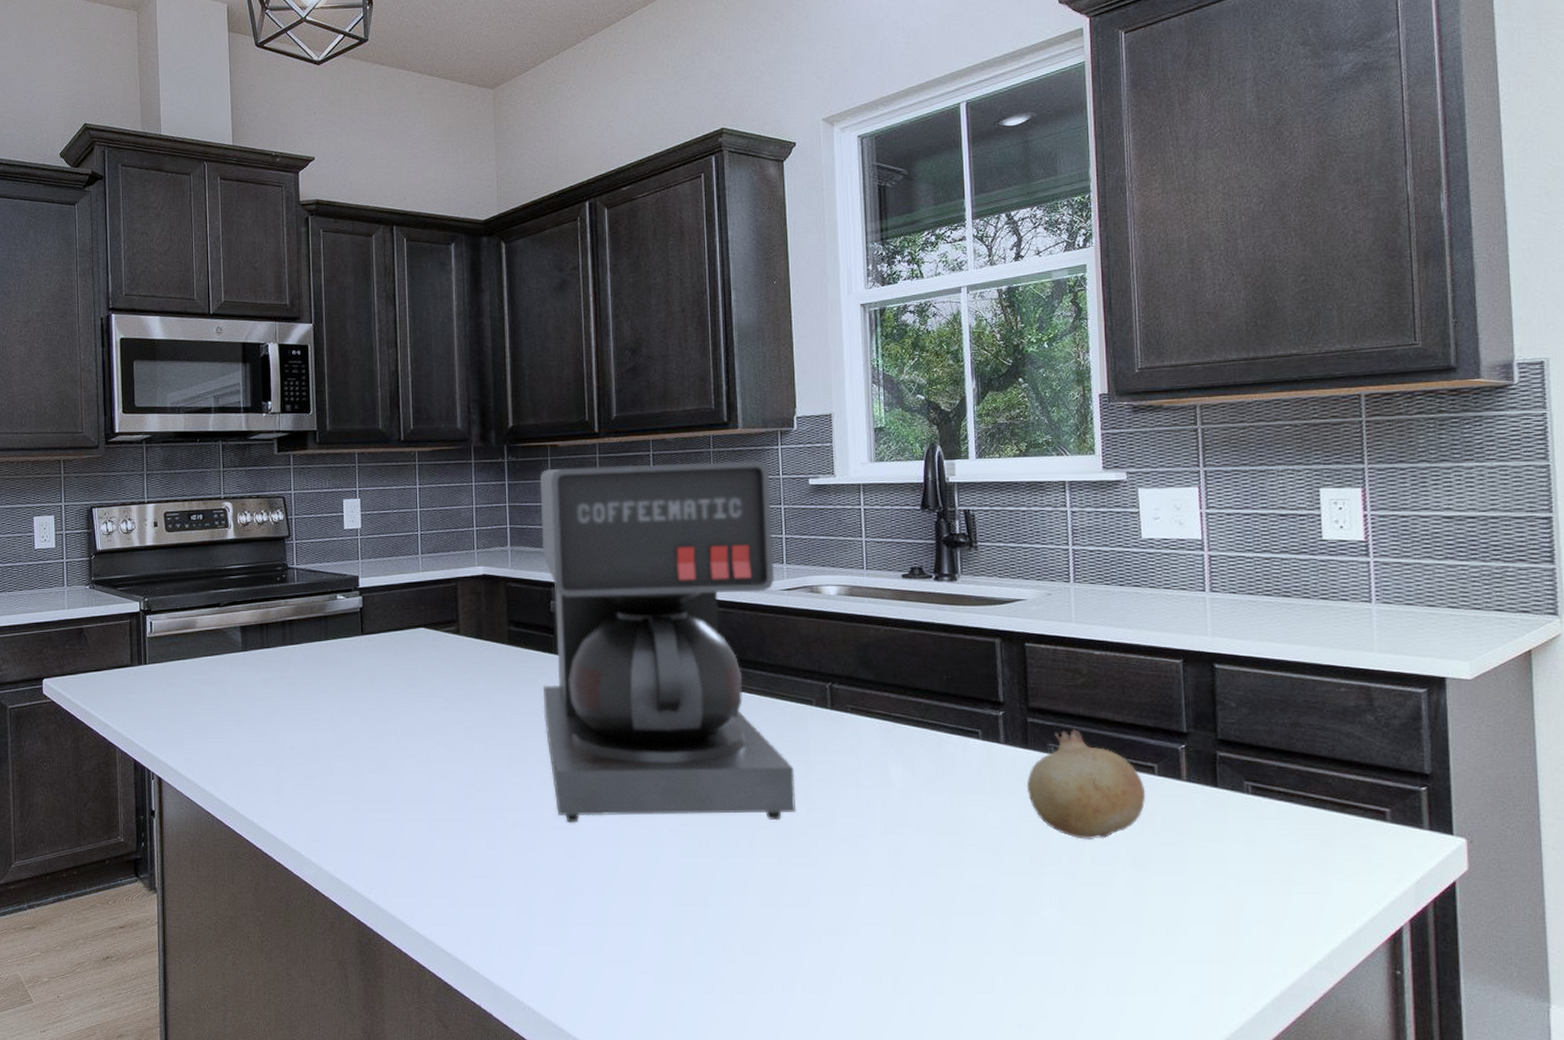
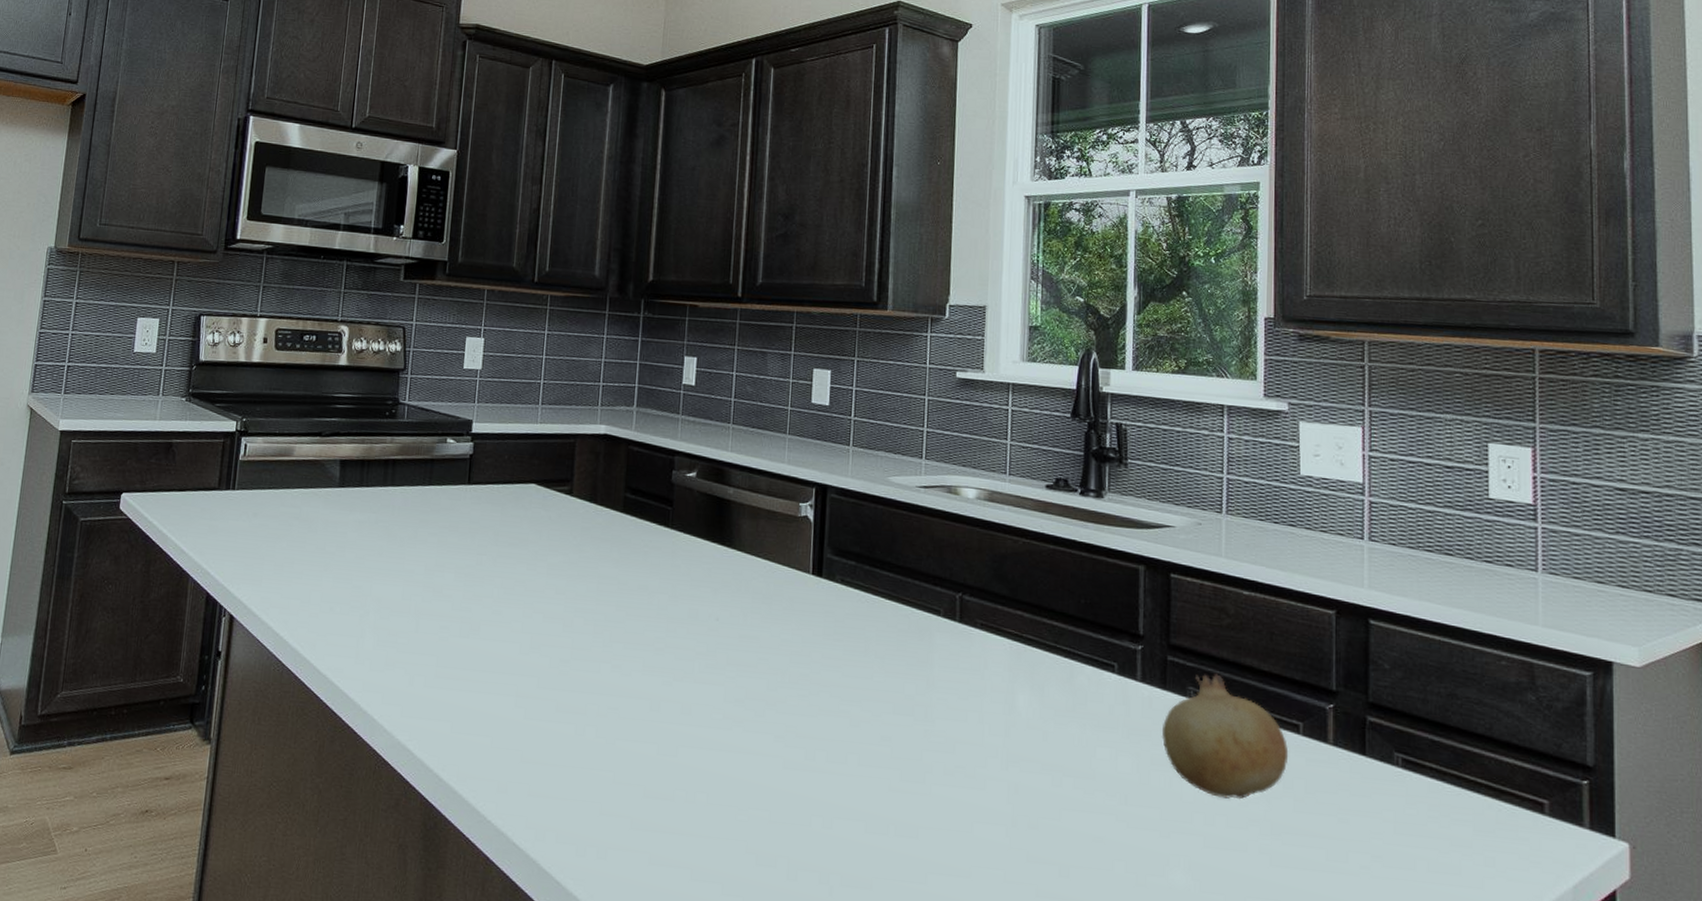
coffee maker: present [539,461,797,823] -> none [652,330,917,740]

